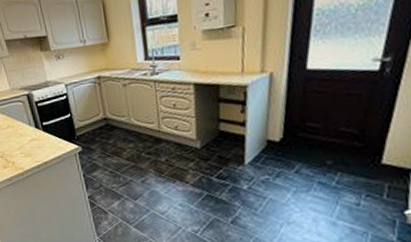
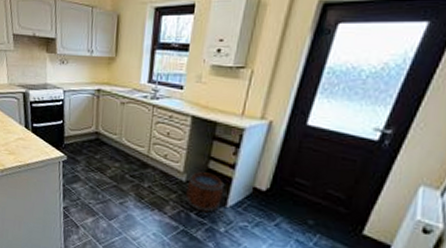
bucket: none [202,135,239,174] -> present [186,172,225,212]

